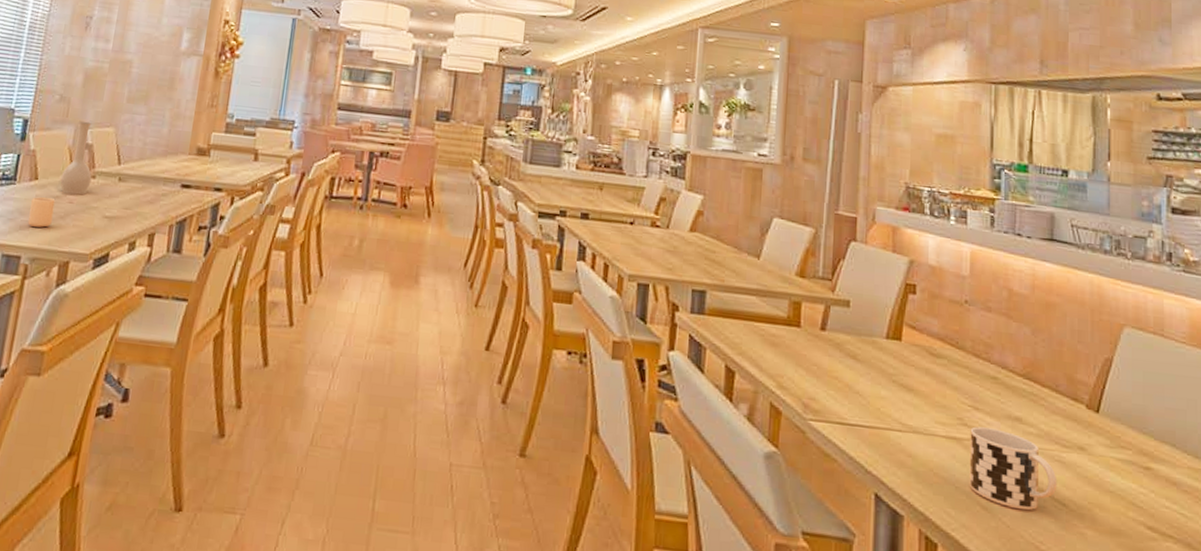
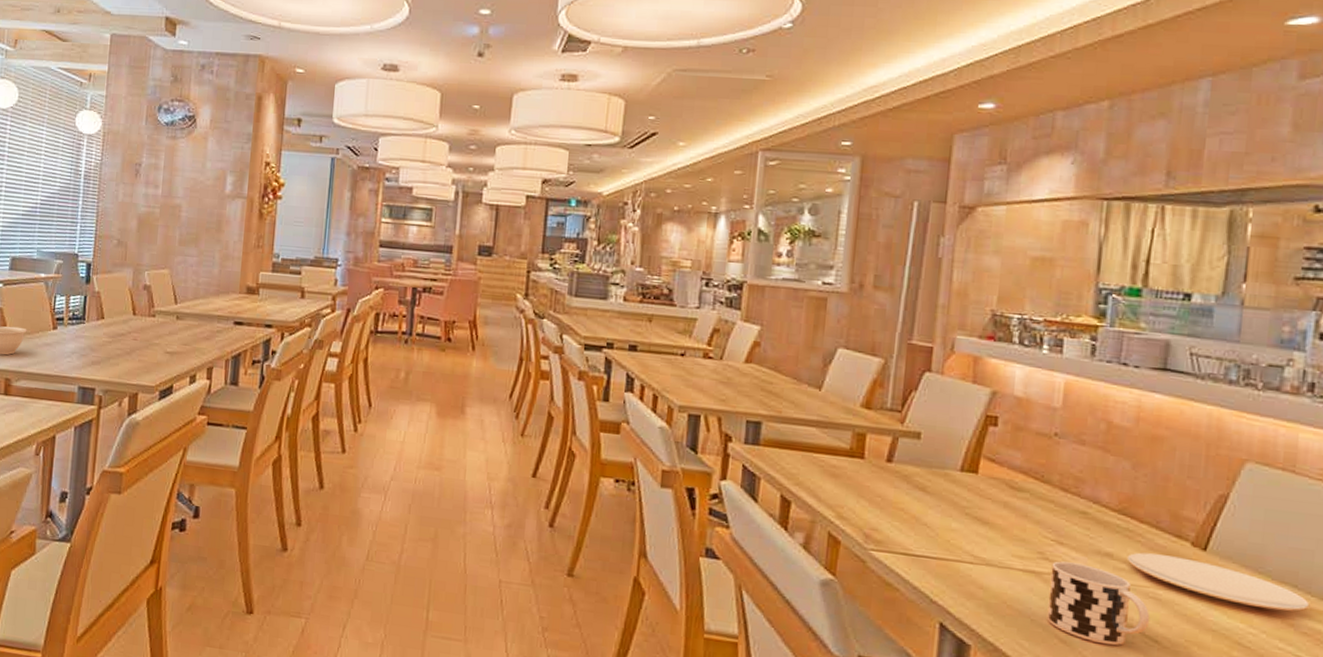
cup: present [28,196,56,228] -> none [99,334,121,363]
vase: present [60,122,92,196] -> none [124,264,152,334]
plate: none [1033,416,1187,471] -> present [1126,552,1310,612]

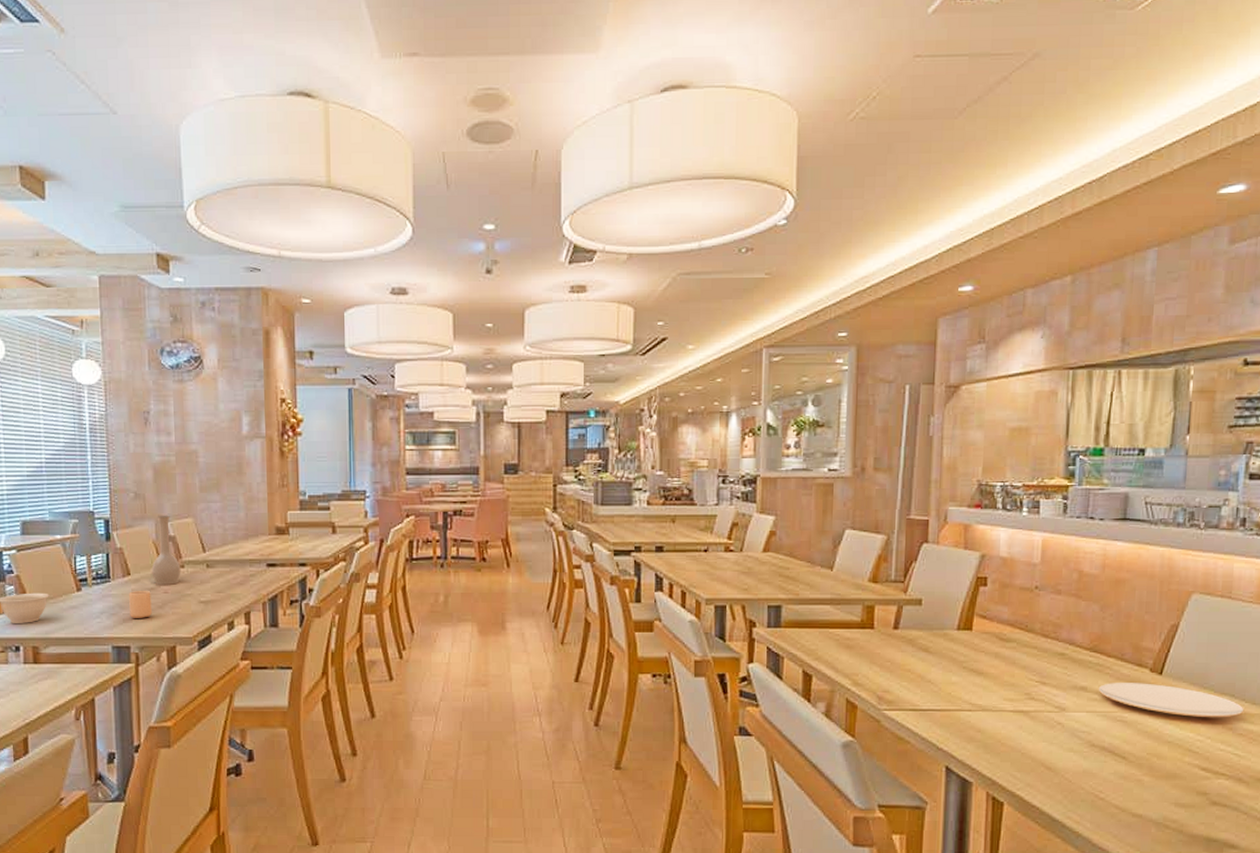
cup: none [99,334,121,363] -> present [129,590,152,618]
vase: none [124,264,152,334] -> present [151,516,181,586]
cup: present [1047,561,1150,646] -> none [1034,699,1119,766]

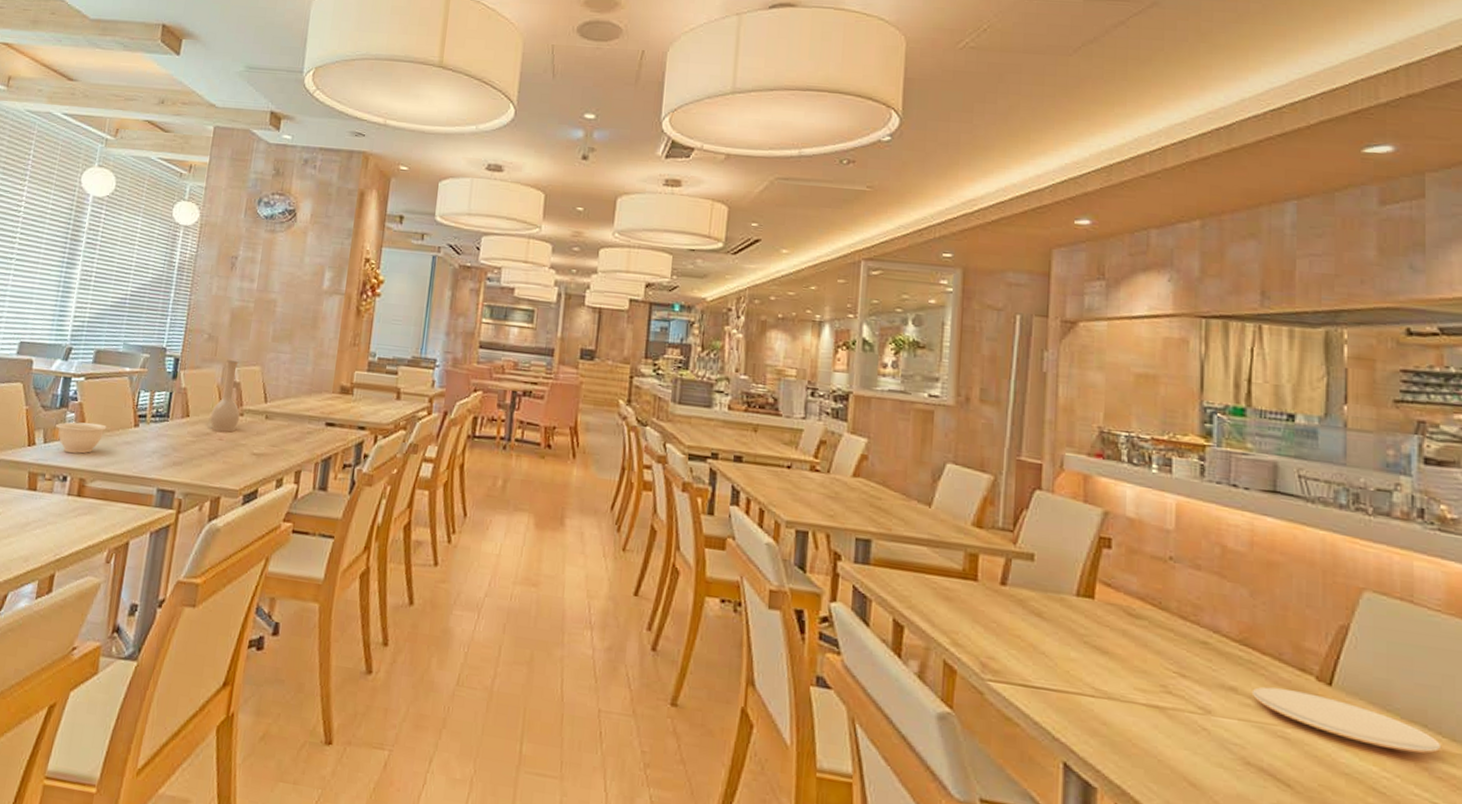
cup: present [129,590,152,618] -> none [181,433,206,464]

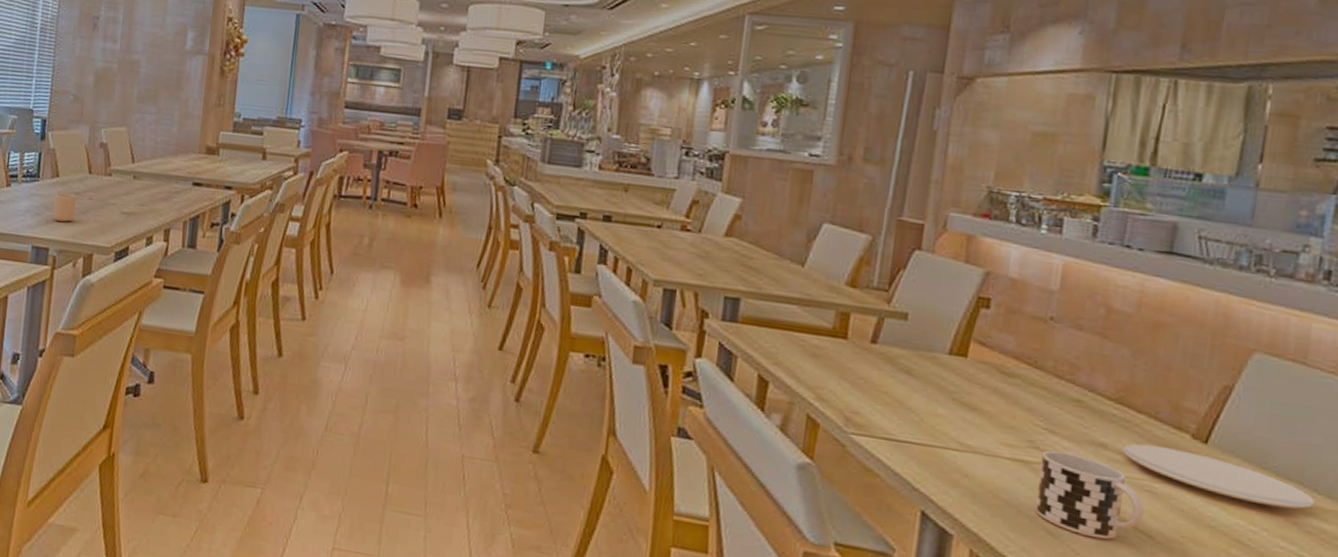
cup: none [181,433,206,464] -> present [53,193,77,222]
vase: present [210,360,240,434] -> none [79,121,109,193]
cup: none [1174,695,1281,790] -> present [1034,450,1145,540]

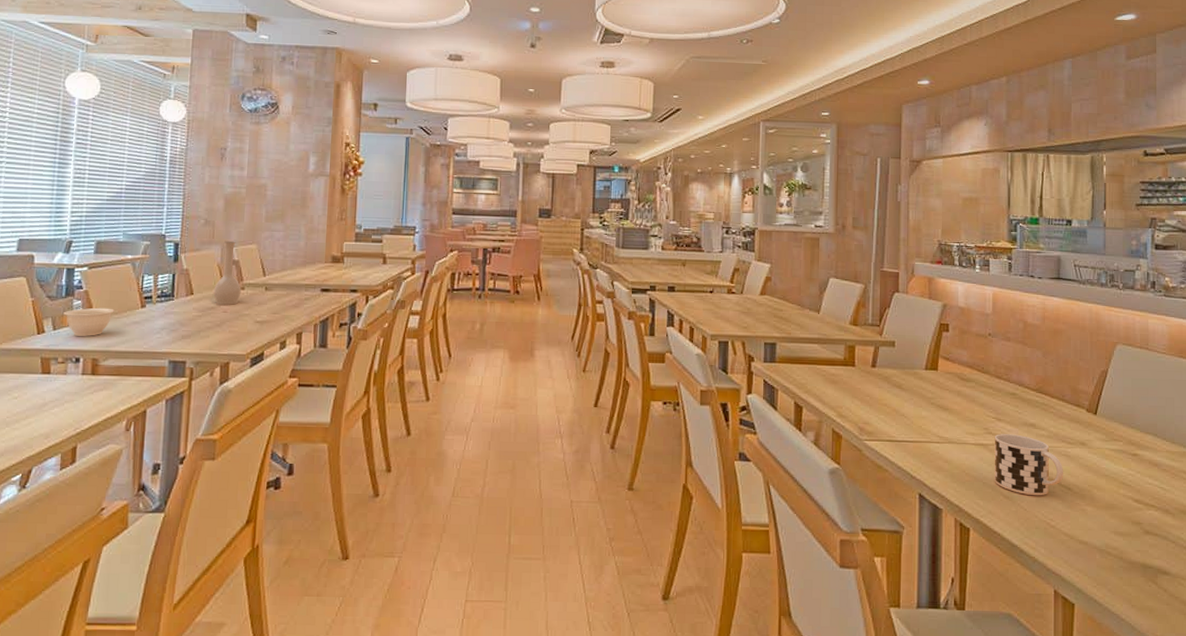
cup: present [53,193,77,222] -> none [189,309,211,335]
vase: none [79,121,109,193] -> present [213,241,241,306]
plate: present [1122,443,1316,510] -> none [1045,421,1166,455]

